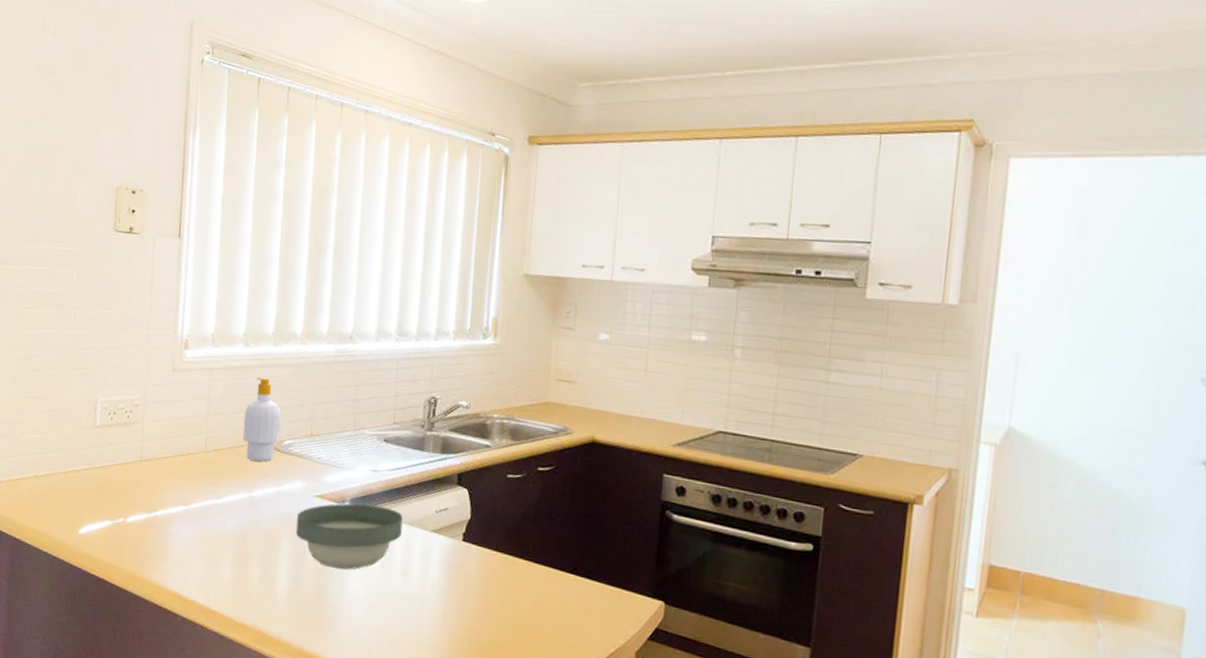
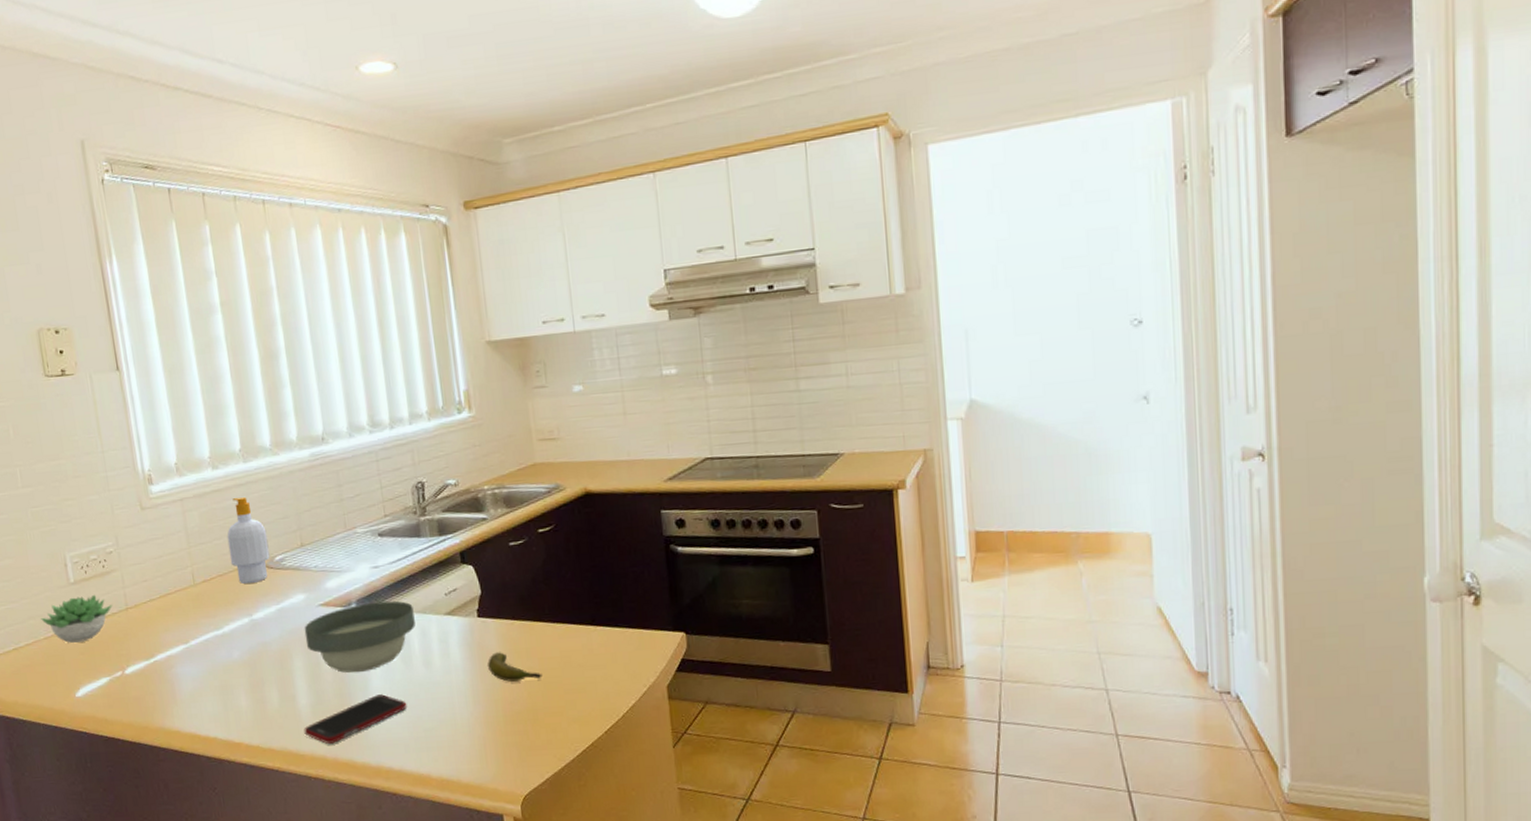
succulent plant: none [63,439,129,483] -> present [41,594,113,643]
cell phone: none [276,594,378,633] -> present [304,694,407,745]
banana: none [463,579,514,615] -> present [488,652,542,682]

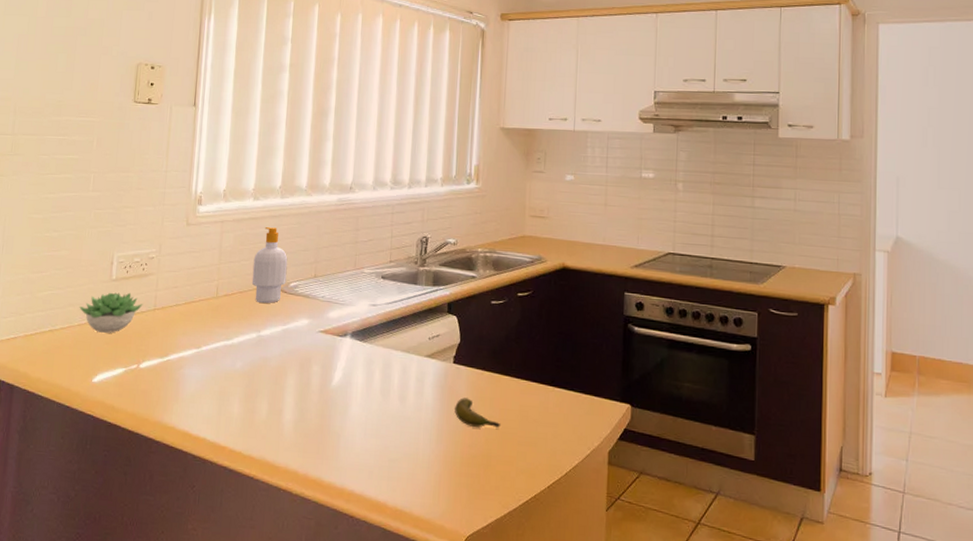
bowl: present [304,600,416,673] -> none [301,336,400,398]
cell phone: present [304,694,407,745] -> none [283,420,378,461]

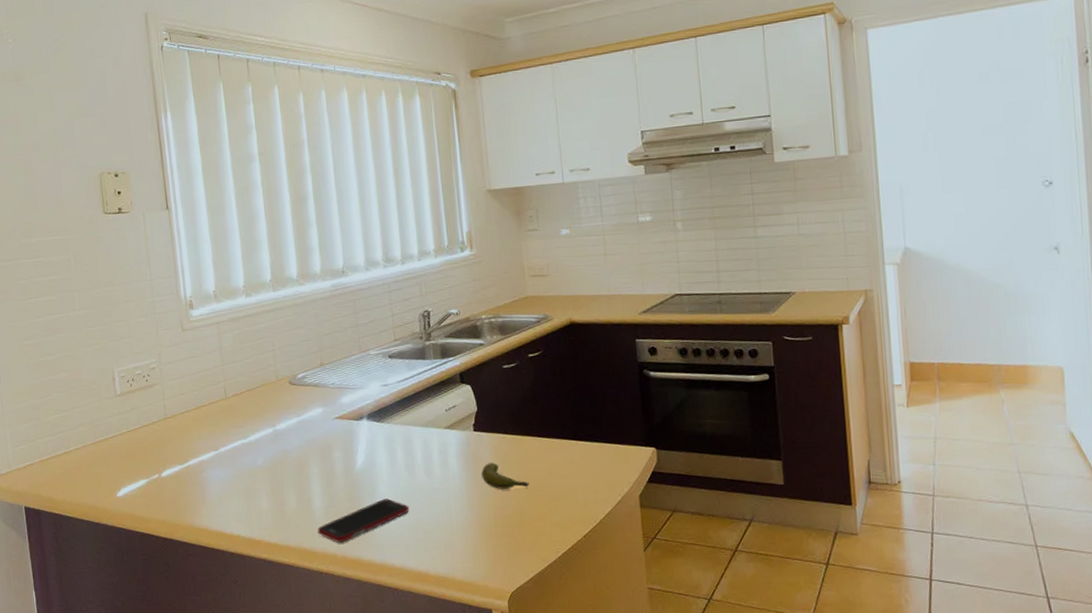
succulent plant: present [79,292,143,333] -> none [89,405,153,448]
soap bottle: present [251,227,288,303] -> none [256,322,293,398]
cell phone: none [283,420,378,461] -> present [317,499,410,543]

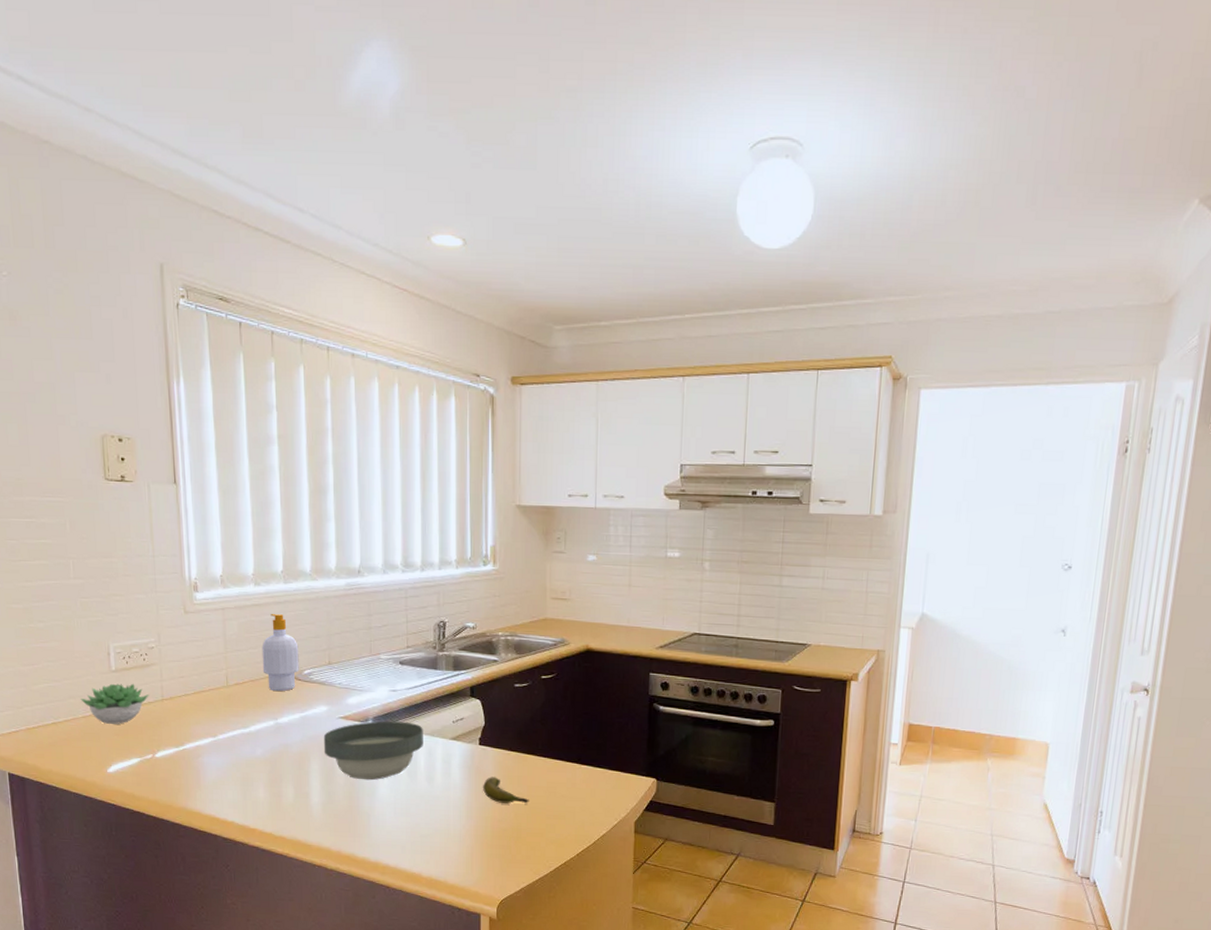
succulent plant: none [89,405,153,448] -> present [81,683,149,724]
soap bottle: none [256,322,293,398] -> present [262,614,299,691]
cell phone: present [317,499,410,543] -> none [313,801,408,839]
bowl: none [320,415,419,479] -> present [323,721,423,780]

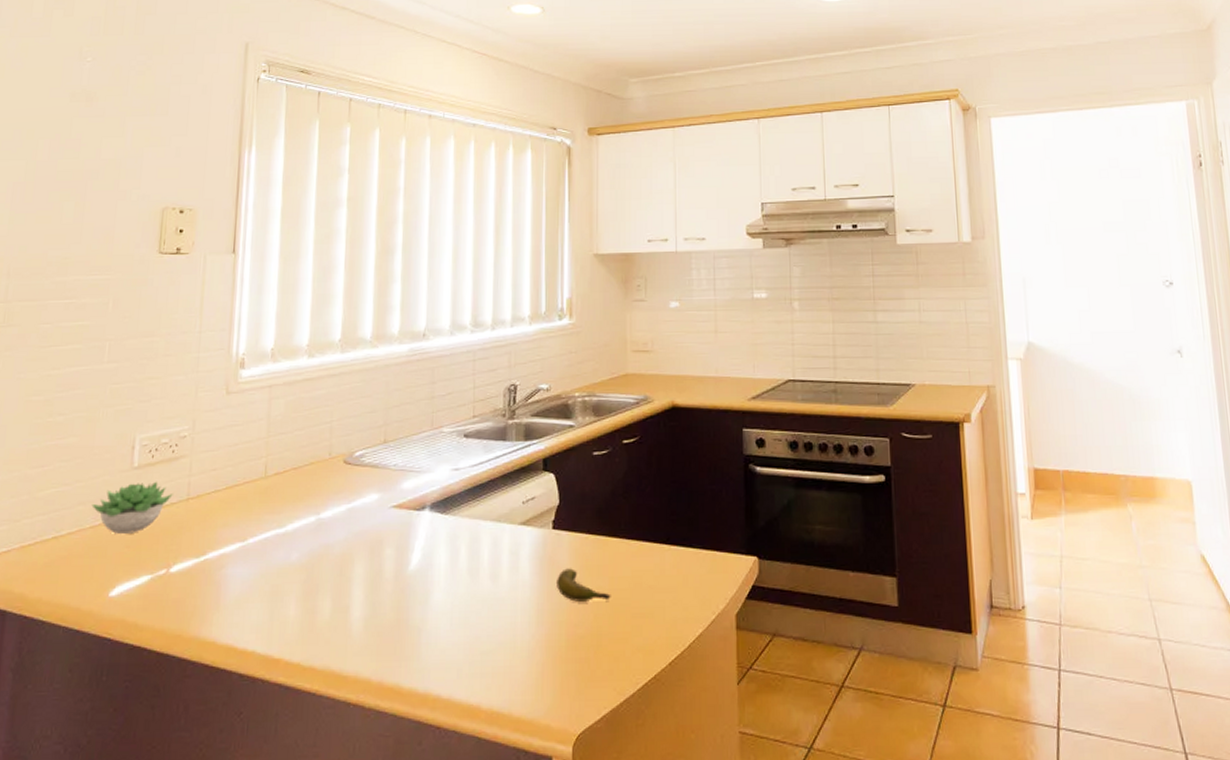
soap bottle: present [262,614,299,691] -> none [308,388,351,479]
bowl: present [323,721,423,780] -> none [371,506,488,584]

